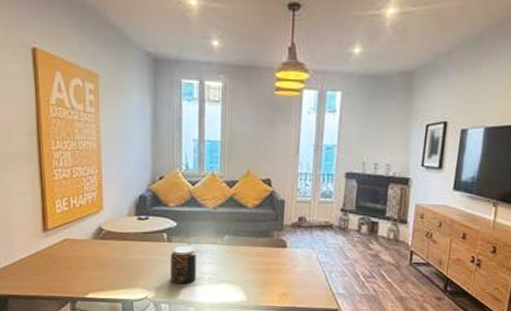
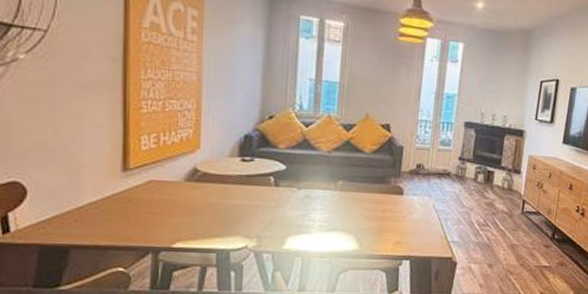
jar: present [170,246,196,284] -> none [274,191,306,232]

